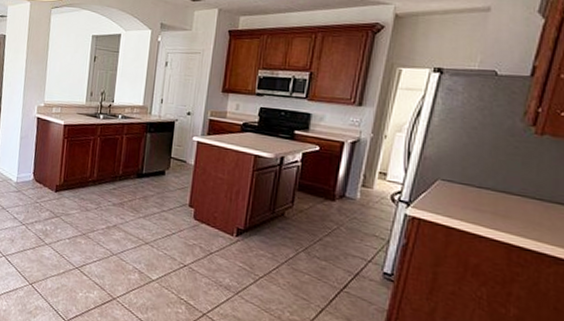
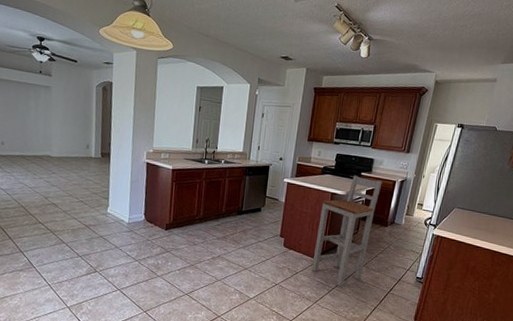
bar stool: none [231,133,325,277] -> present [312,175,383,287]

